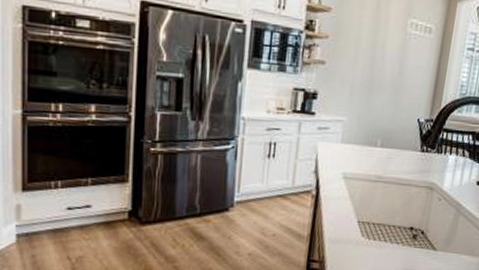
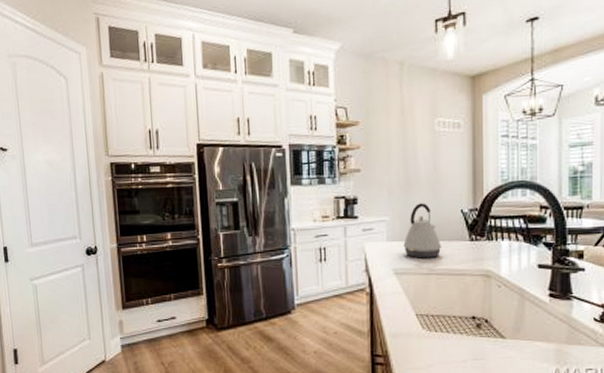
kettle: none [356,106,393,165] -> present [403,203,441,258]

